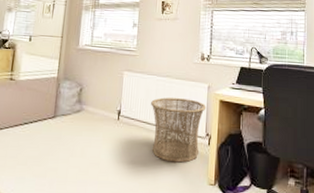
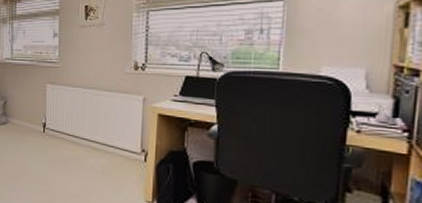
basket: present [151,97,207,163] -> none [77,110,142,178]

